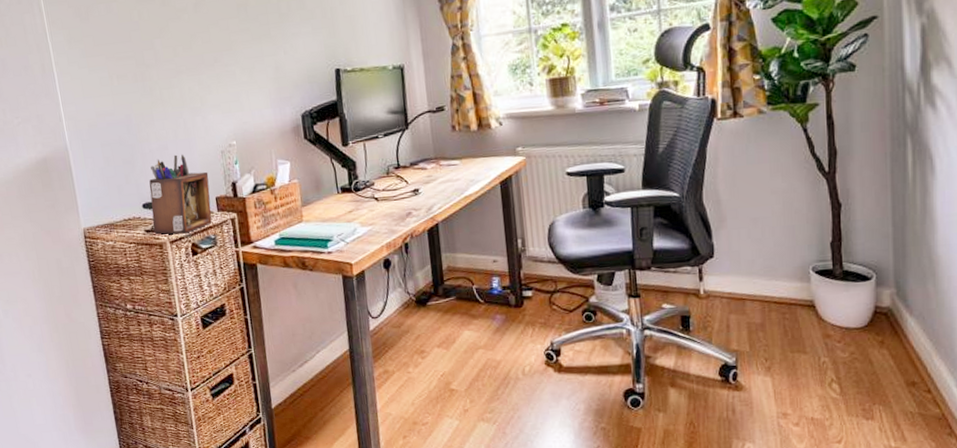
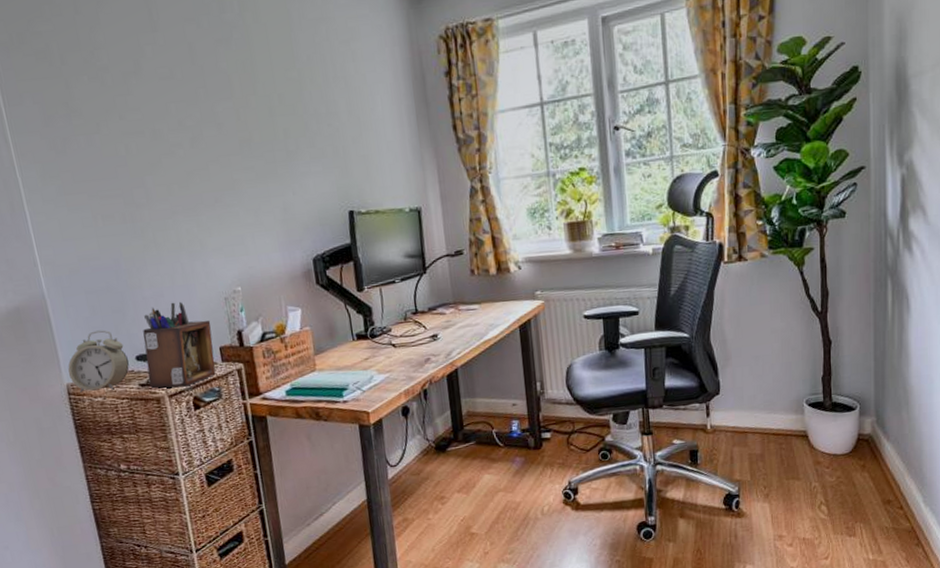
alarm clock: none [85,179,137,237] -> present [68,330,129,393]

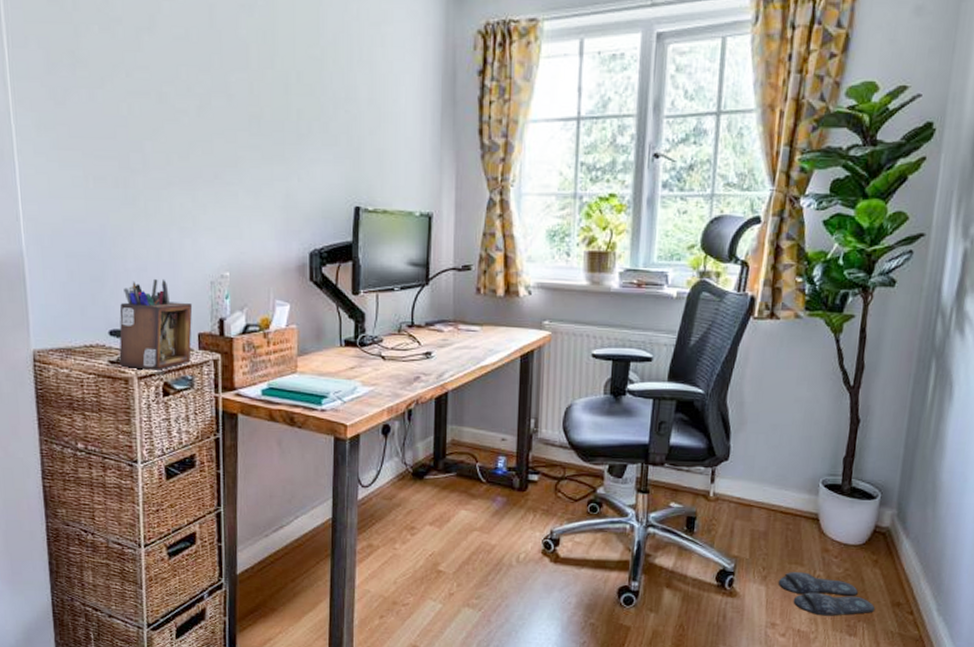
alarm clock: present [68,330,129,393] -> none [36,297,101,364]
slippers: none [780,485,868,523] -> present [779,572,874,616]

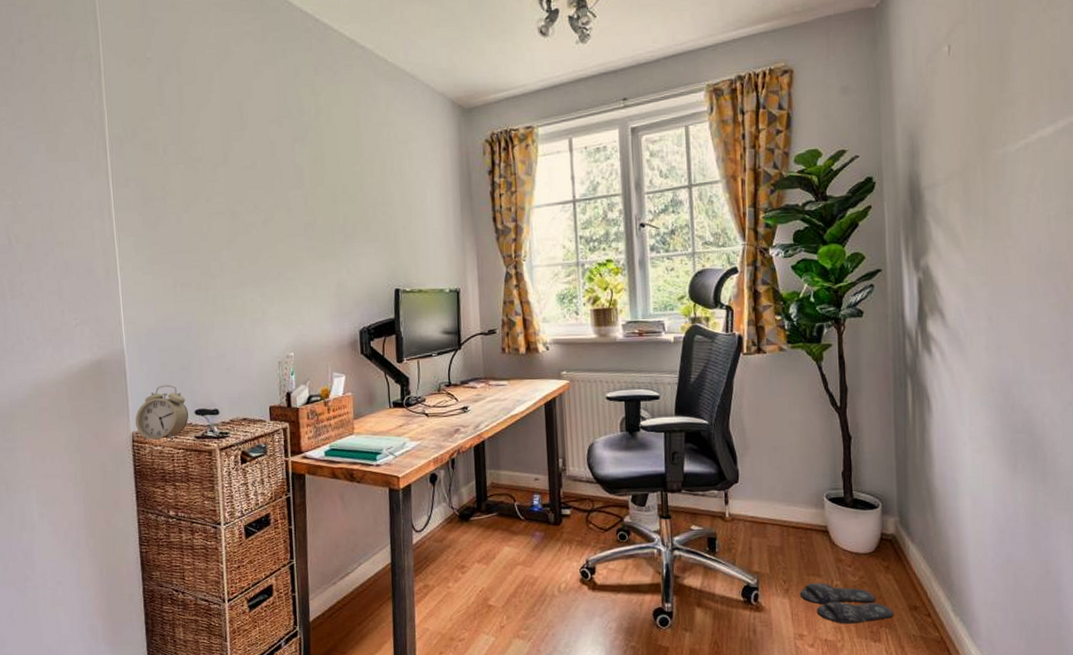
alarm clock: none [36,297,101,364] -> present [135,384,188,441]
desk organizer: present [119,278,193,370] -> none [203,362,264,442]

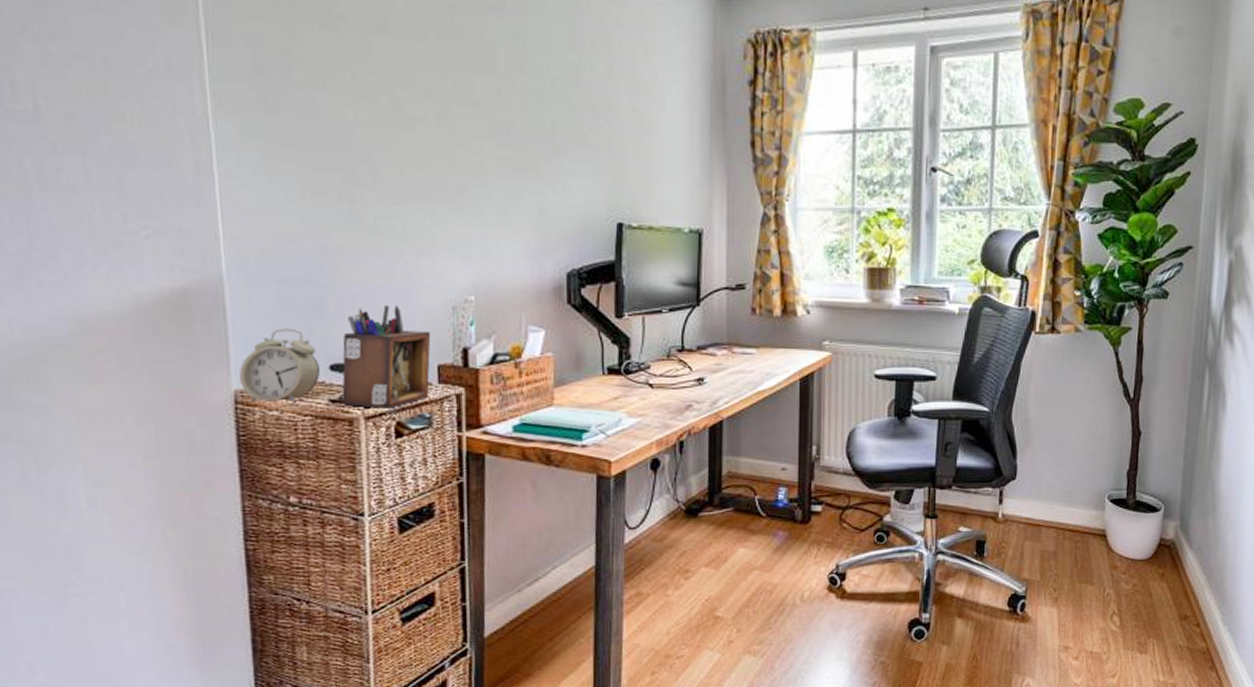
desk organizer: none [203,362,264,442] -> present [342,304,431,409]
slippers: present [800,583,893,624] -> none [1070,591,1163,635]

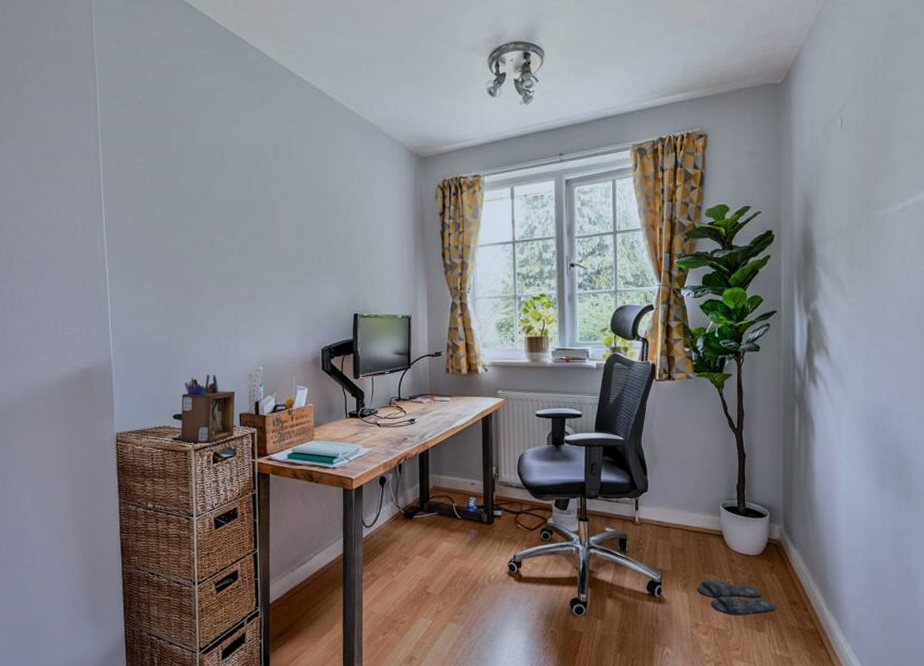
alarm clock: present [238,328,320,405] -> none [119,392,167,442]
slippers: none [1070,591,1163,635] -> present [697,580,776,616]

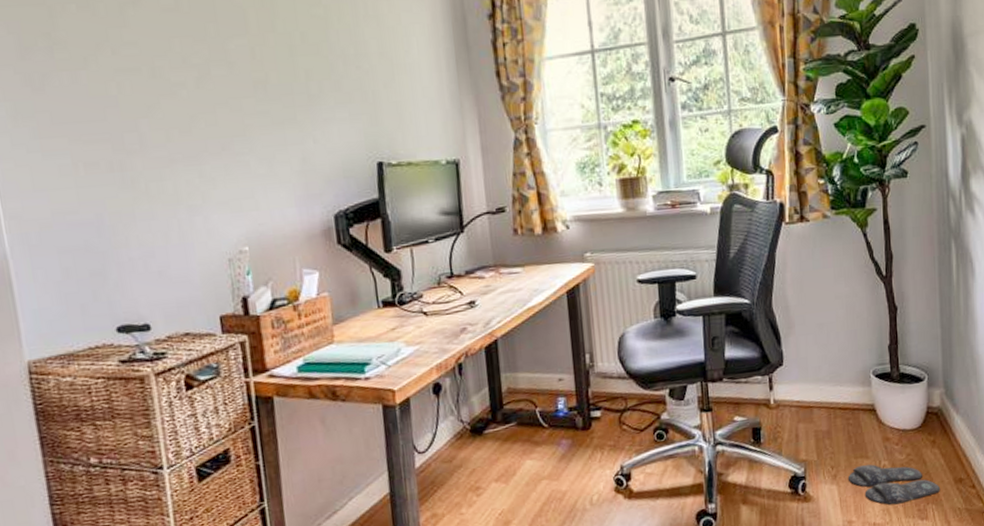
desk organizer: present [180,374,236,444] -> none [126,263,214,366]

